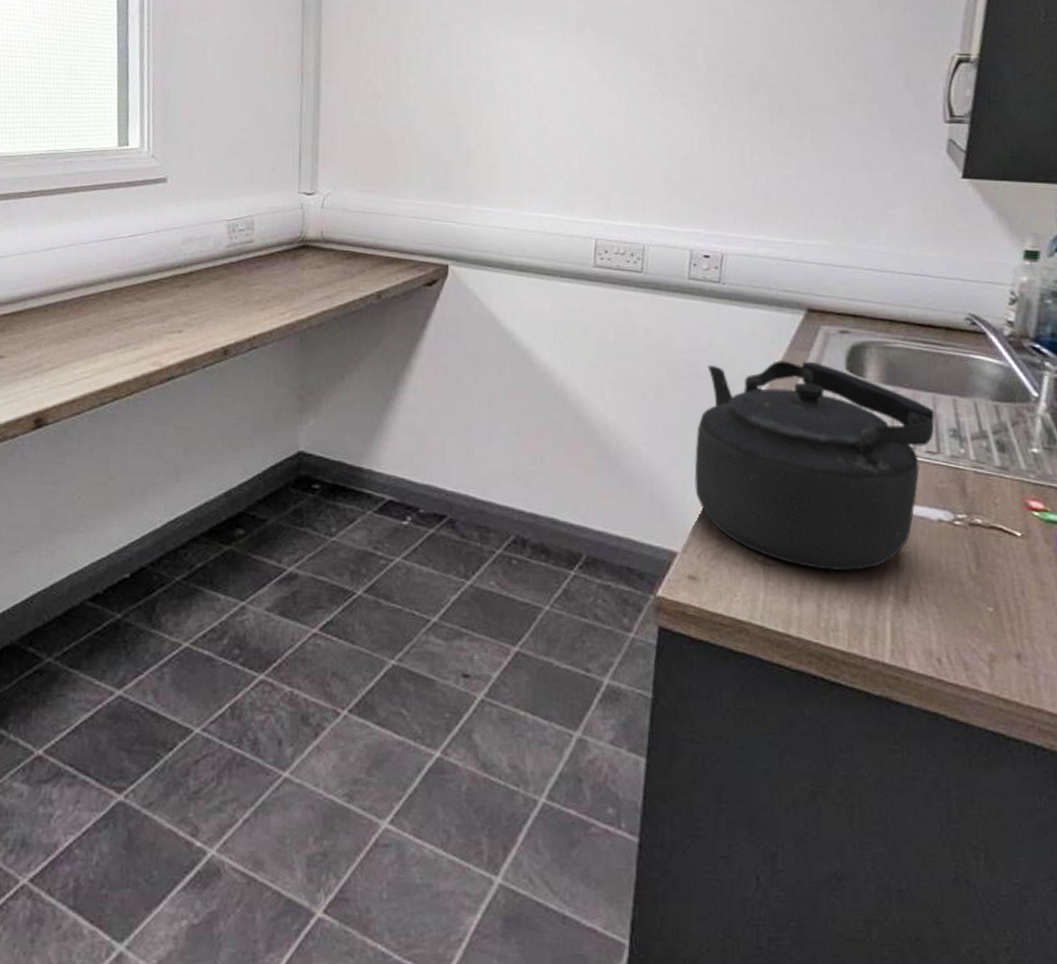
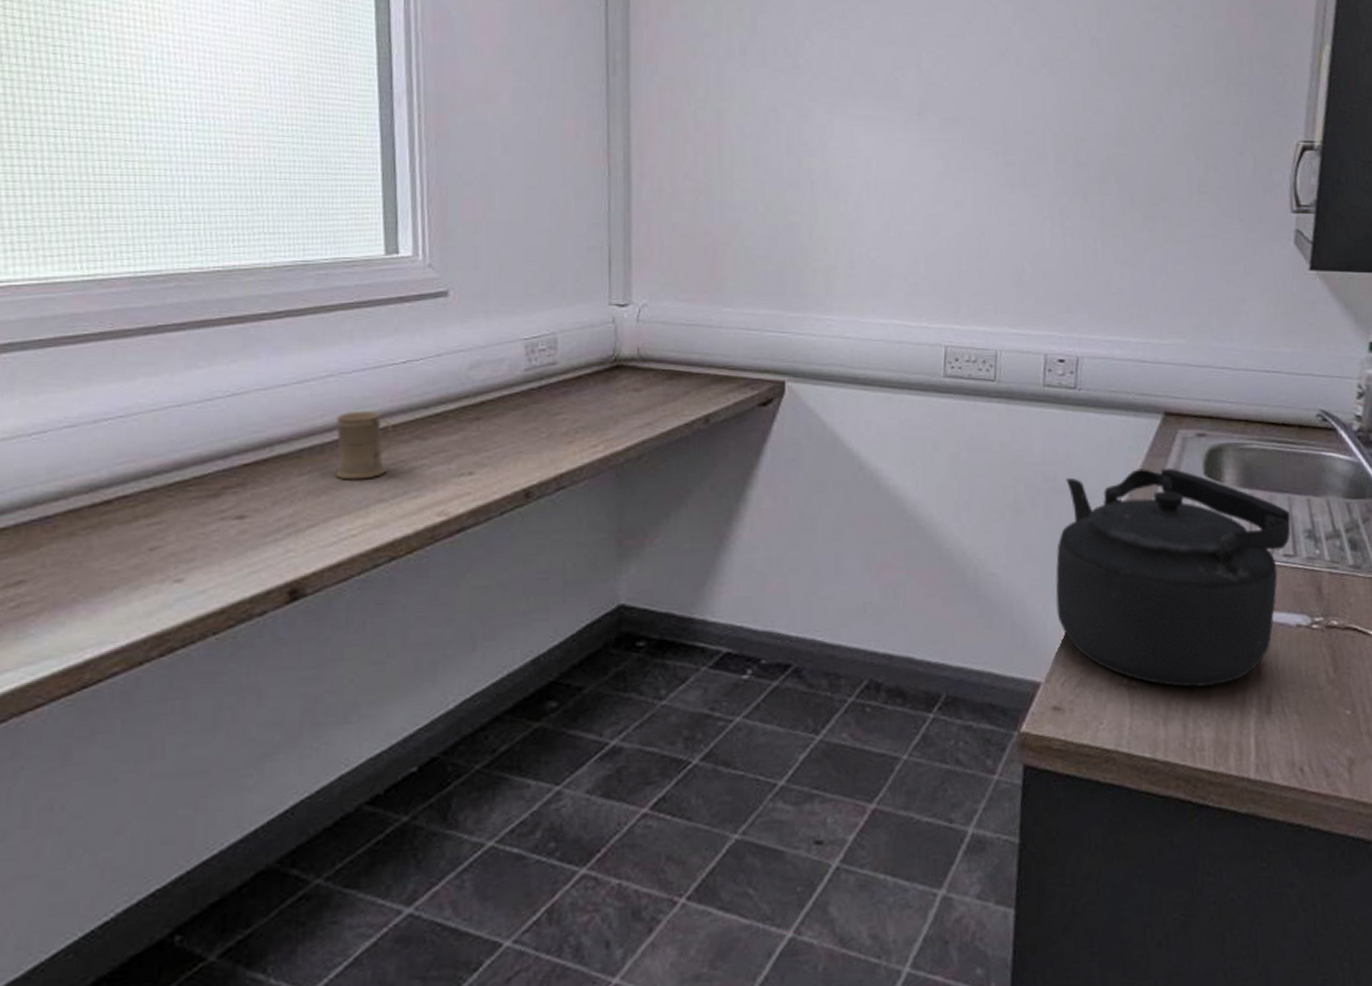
mug: none [72,274,120,332] -> present [334,410,393,480]

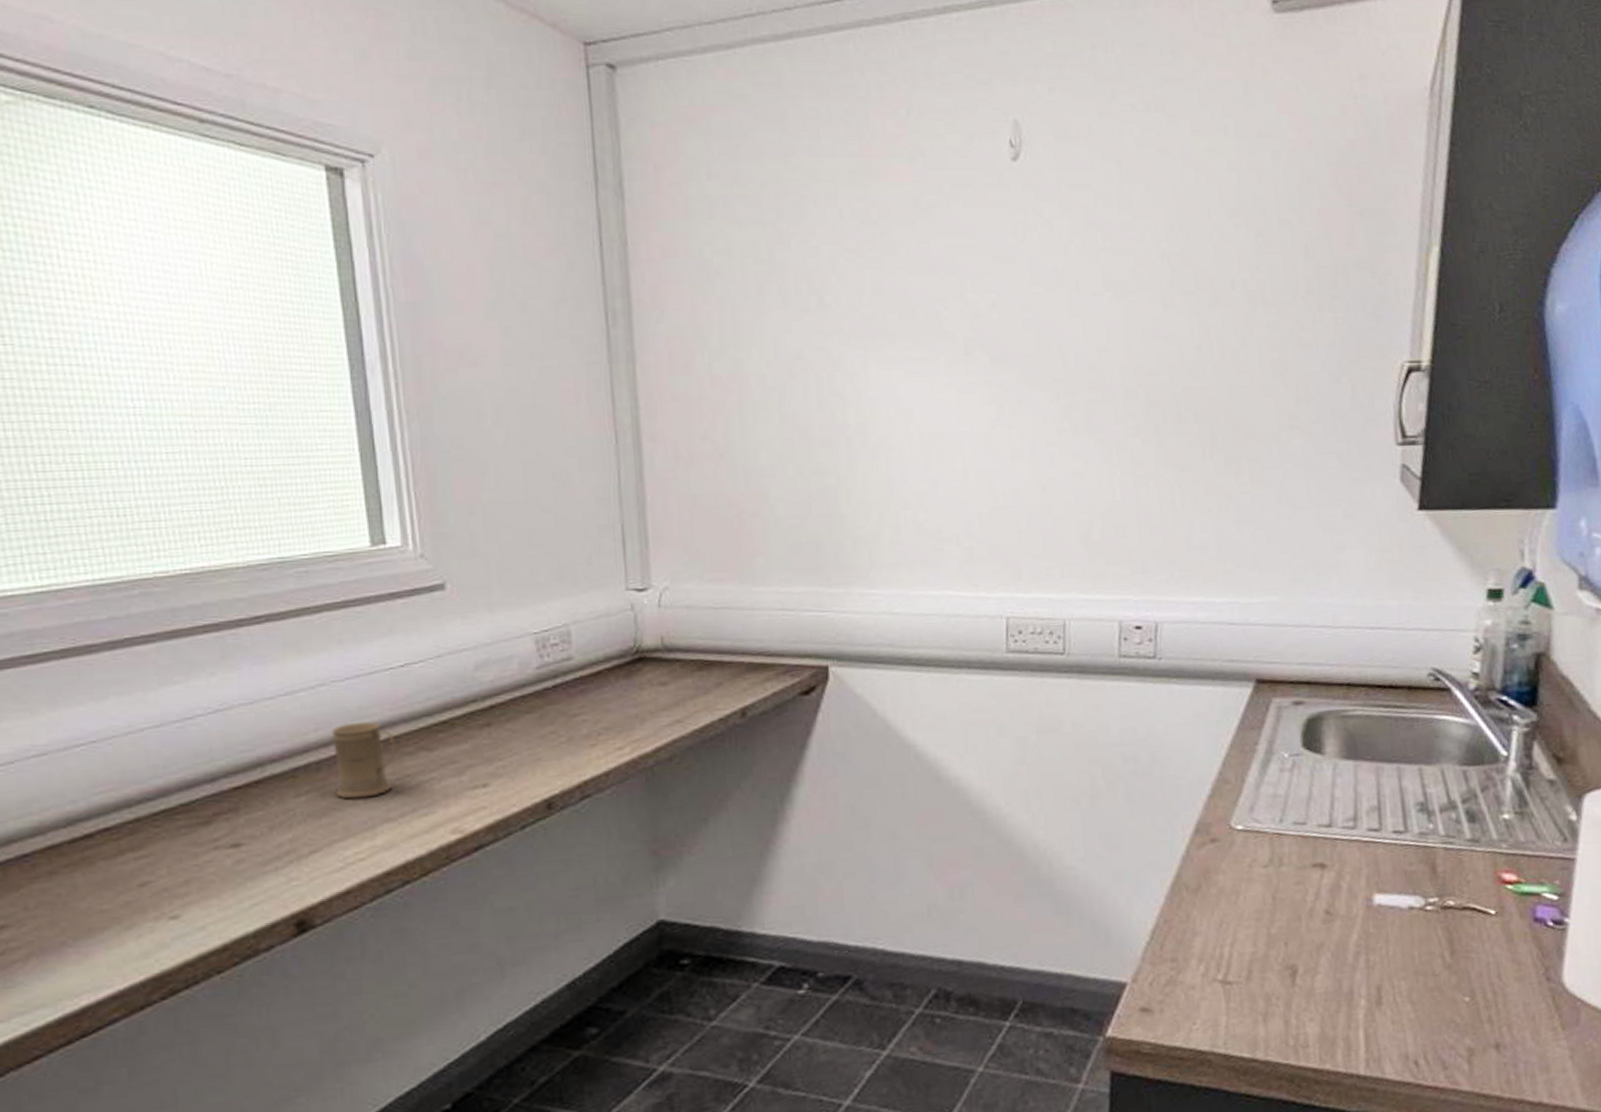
kettle: present [1055,467,1291,688] -> none [1139,741,1401,981]

